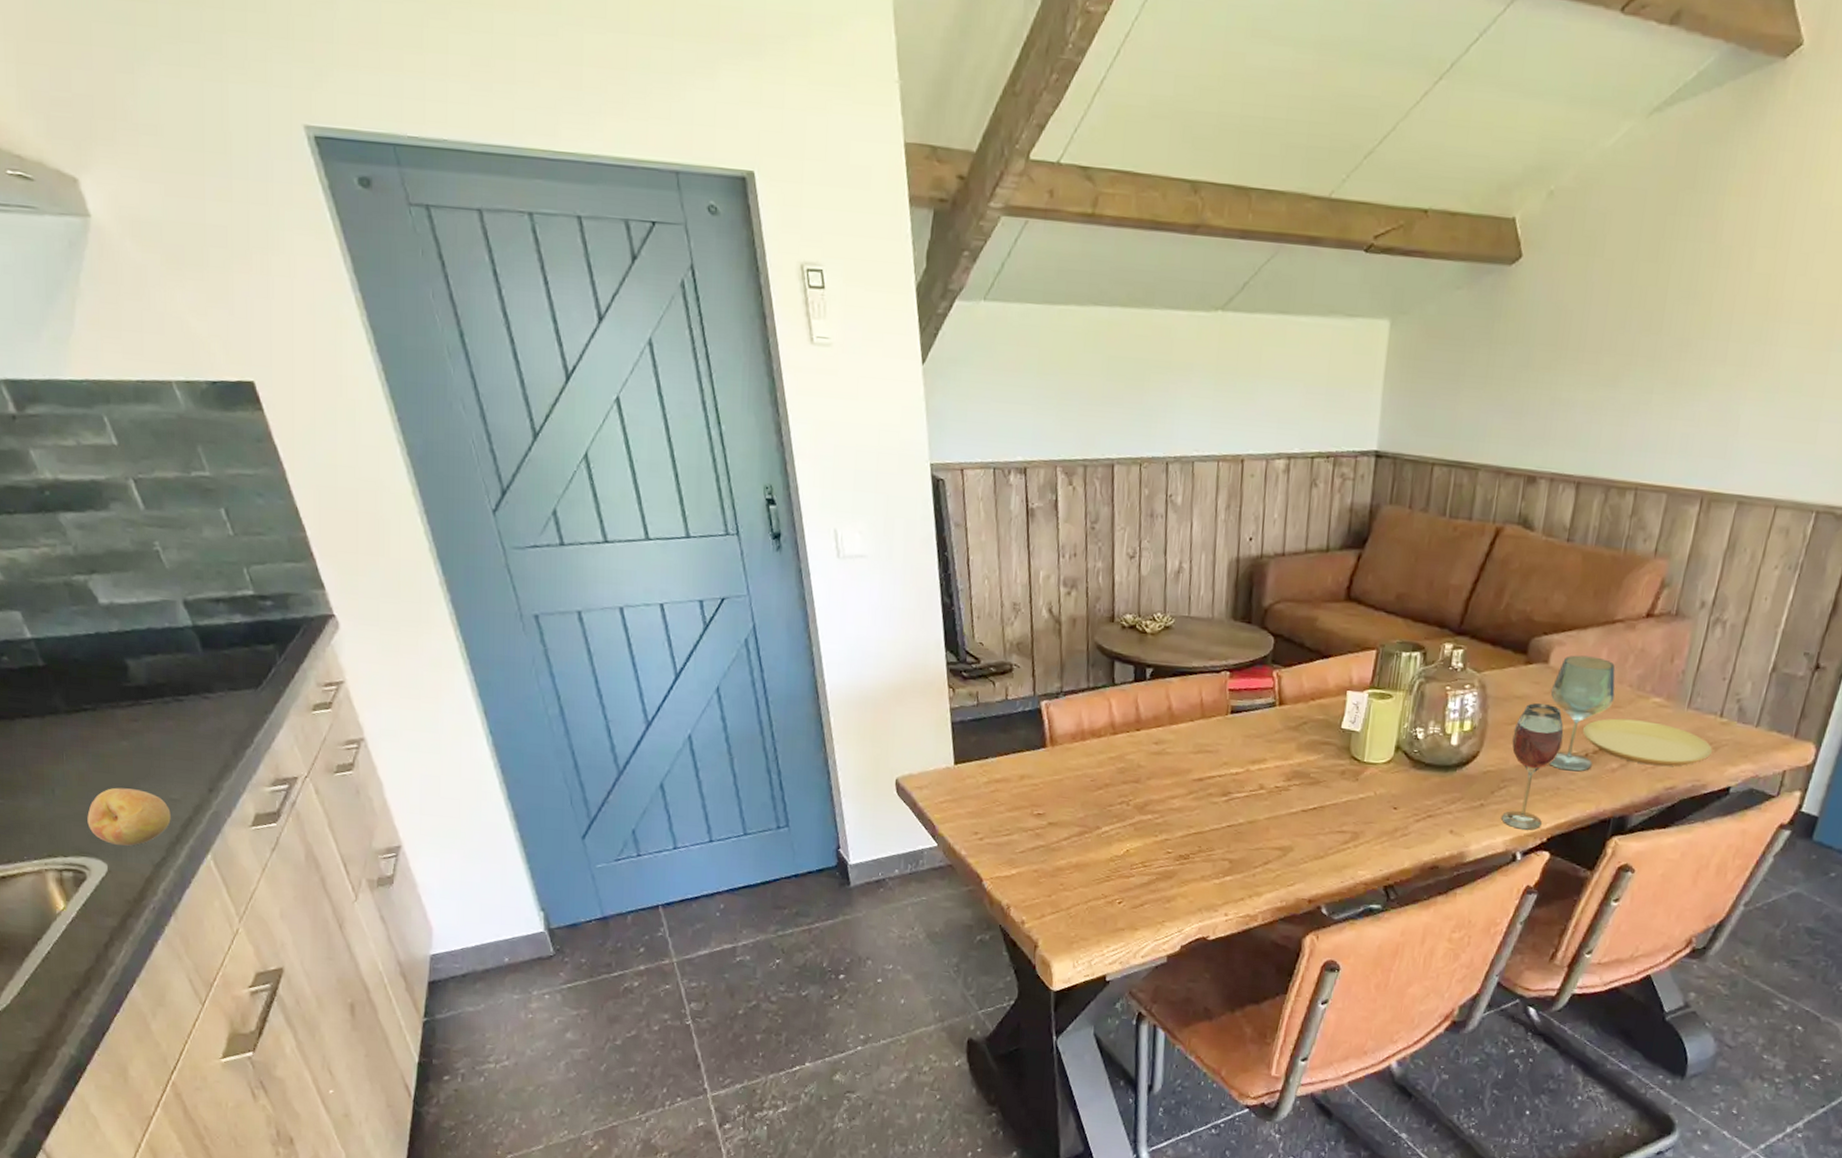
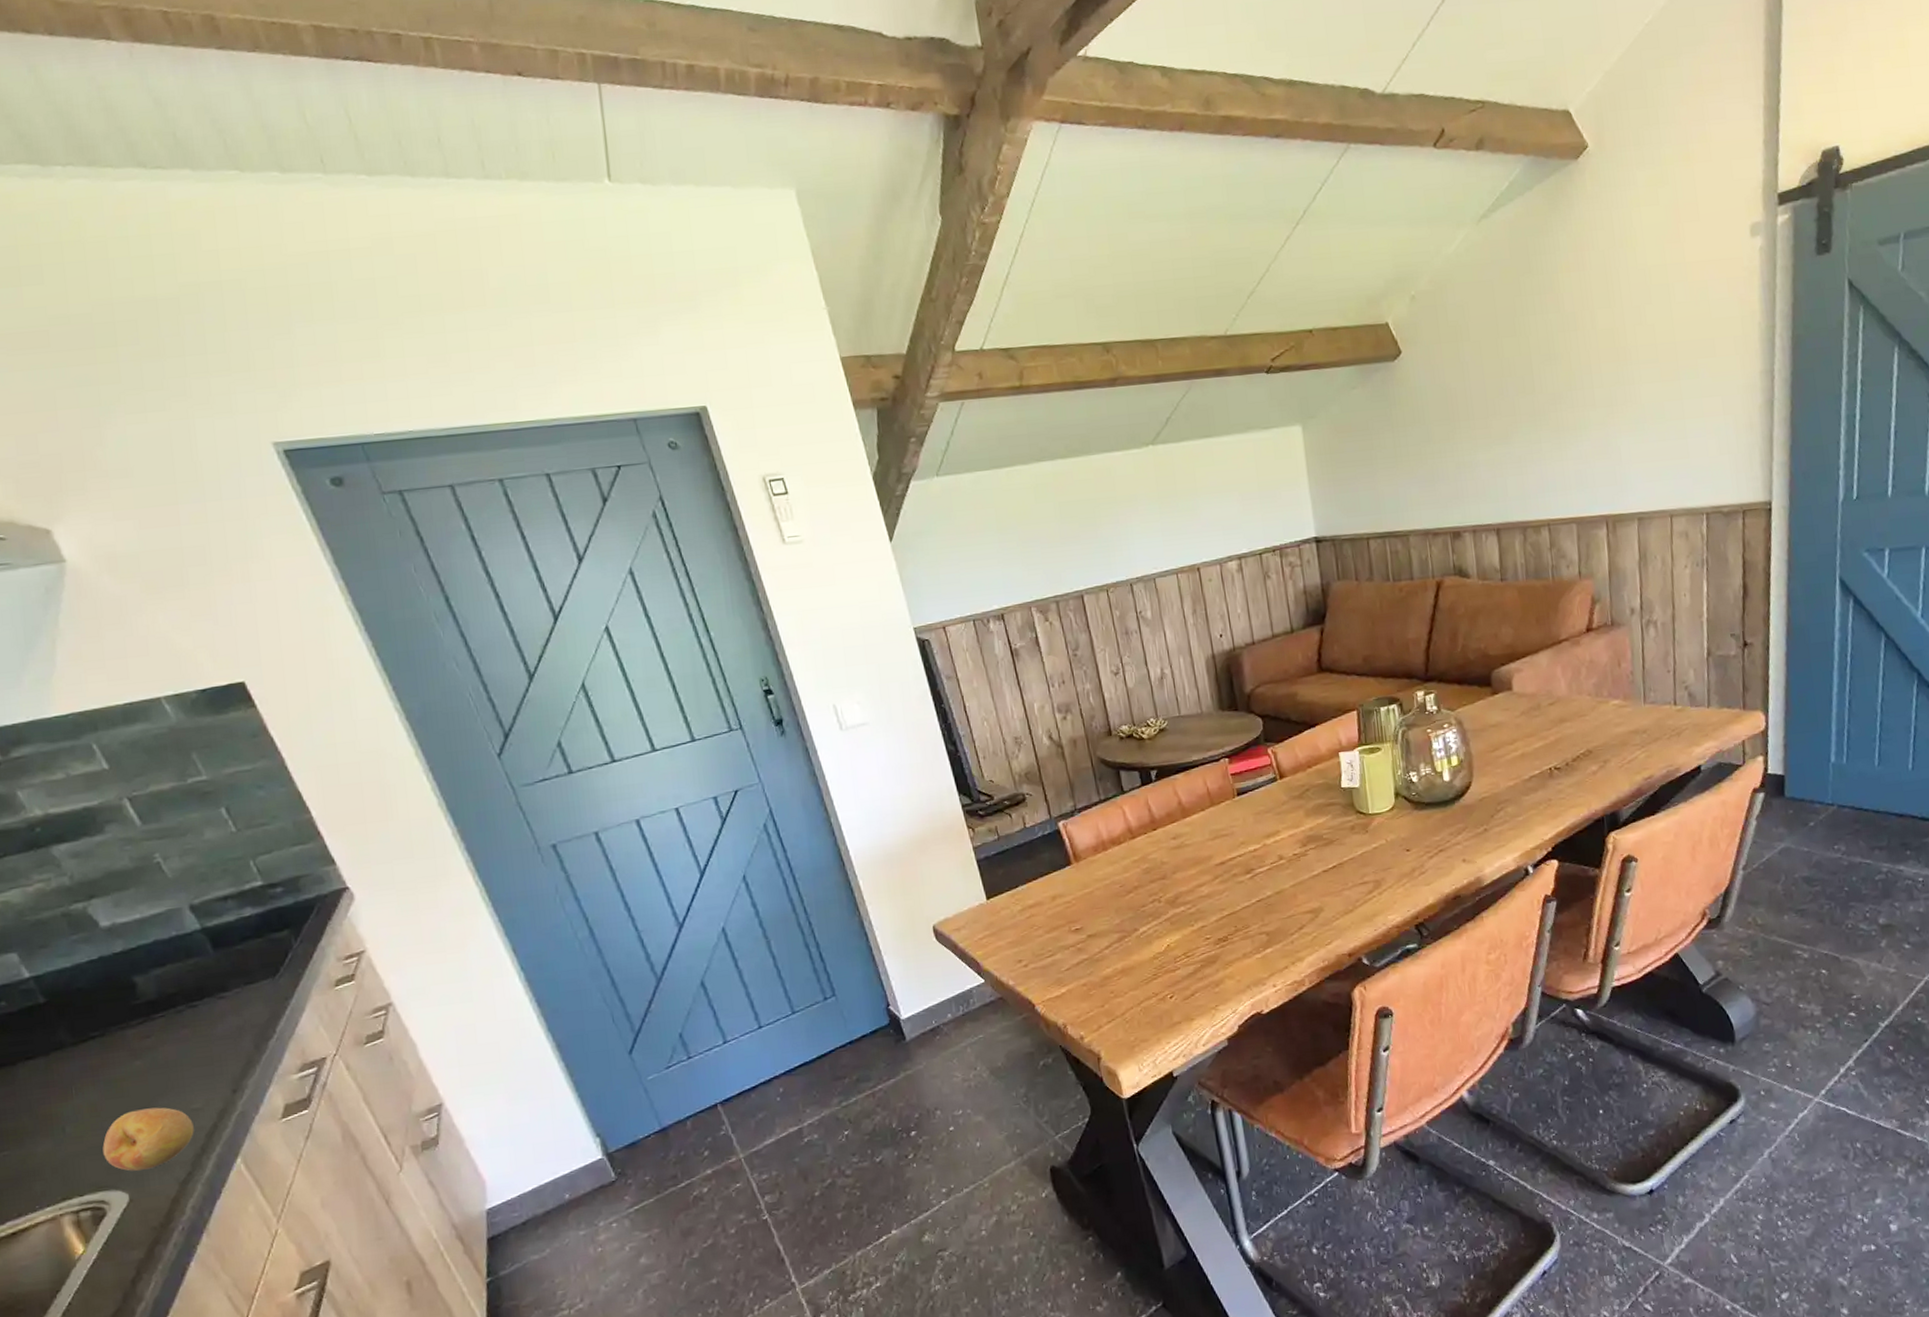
wineglass: present [1501,703,1564,830] -> none [1496,726,1544,845]
wine glass: present [1548,655,1616,772] -> none [1520,675,1578,782]
plate: present [1583,718,1712,767] -> none [1558,722,1676,762]

